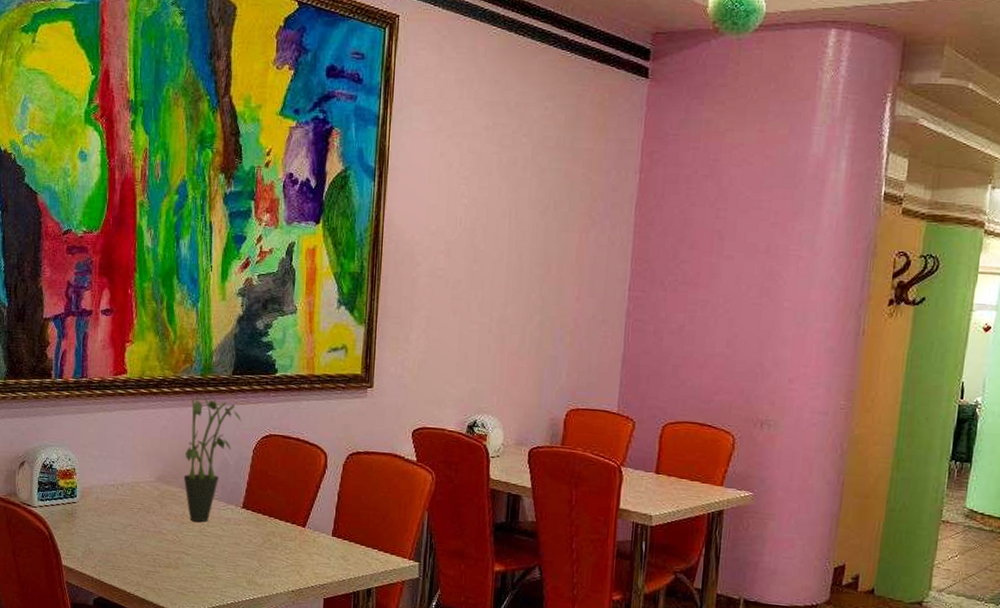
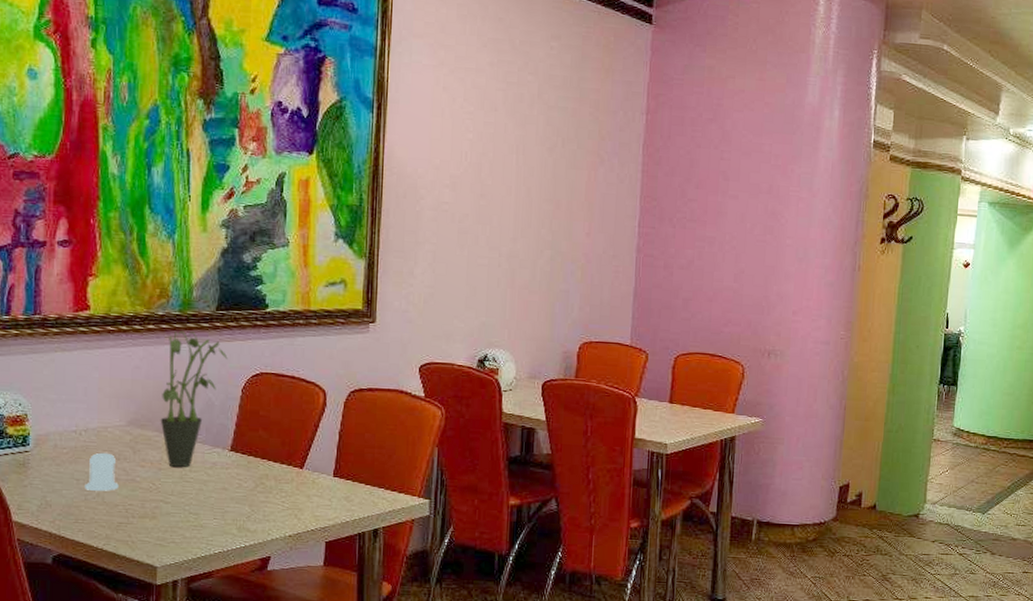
salt shaker: none [120,505,148,542] -> present [85,452,119,491]

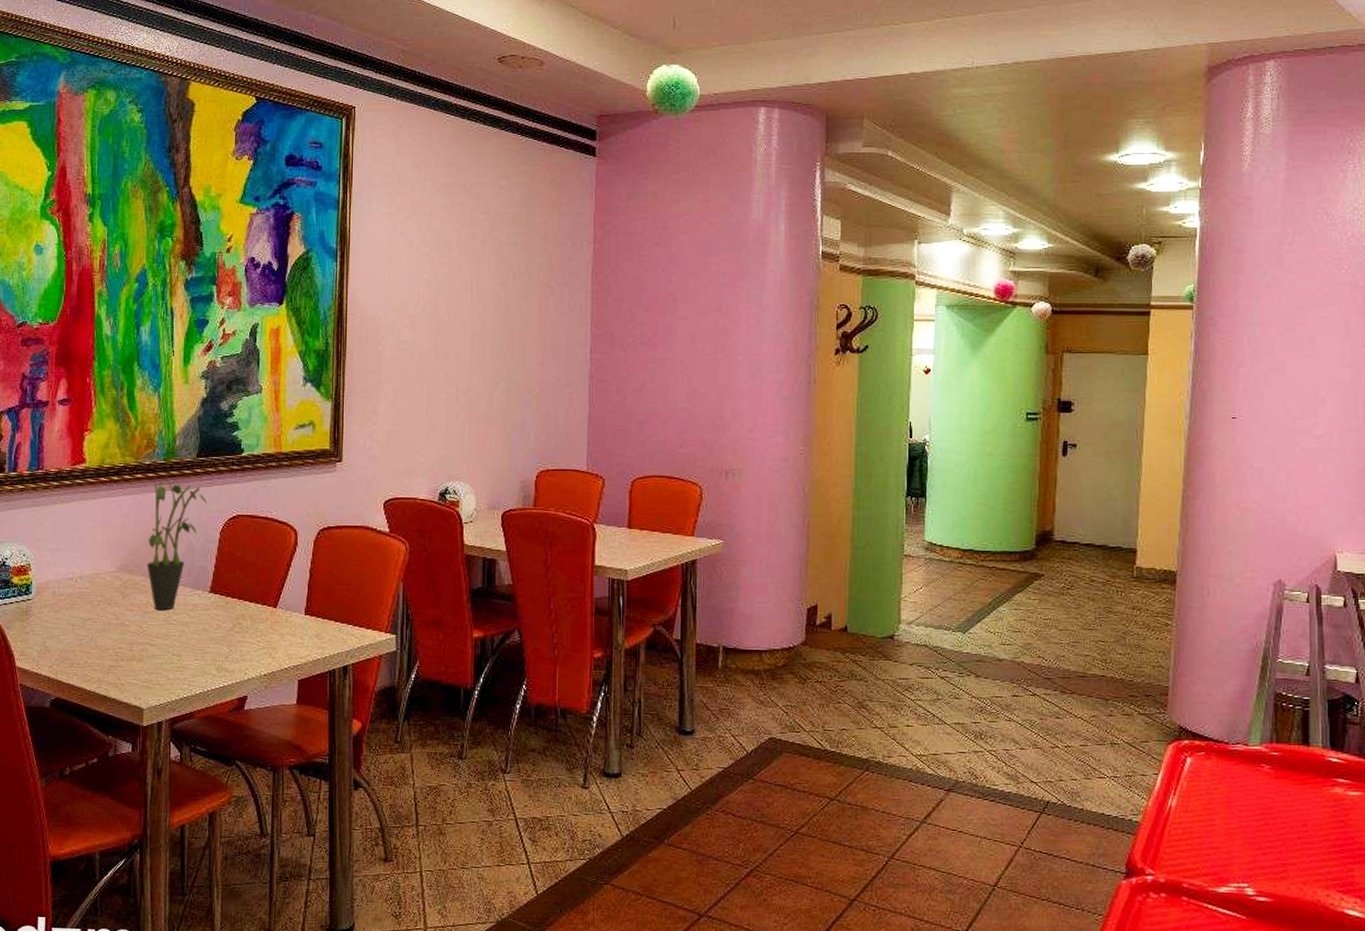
salt shaker: present [85,452,119,491] -> none [80,598,110,636]

